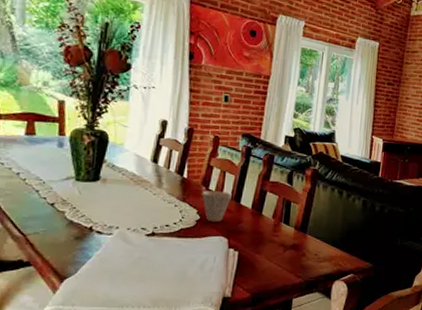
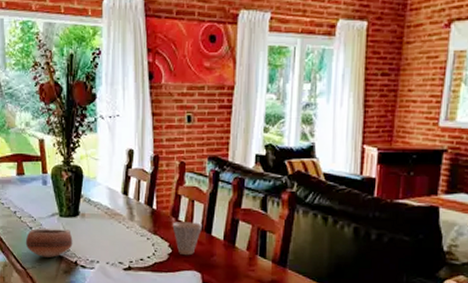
bowl: none [28,192,90,223] -> present [25,228,73,258]

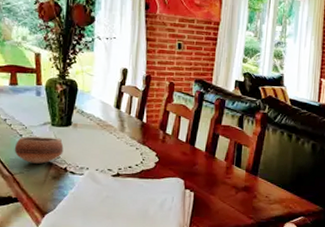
cup: present [172,222,202,256] -> none [160,134,187,165]

